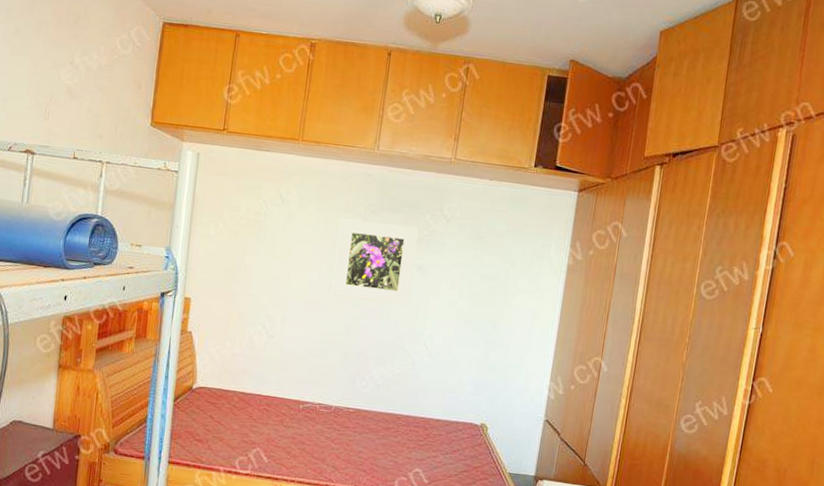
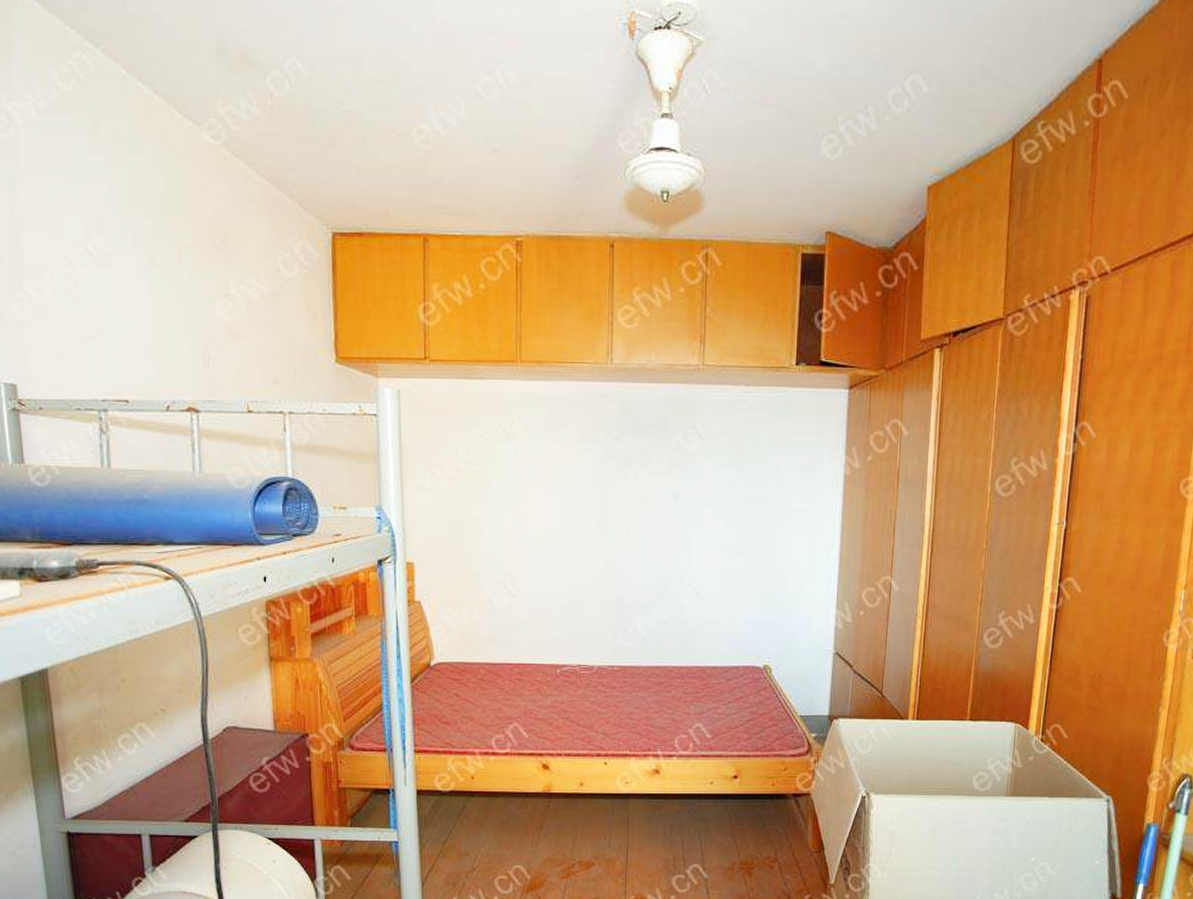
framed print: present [331,218,418,306] -> none [577,449,669,543]

